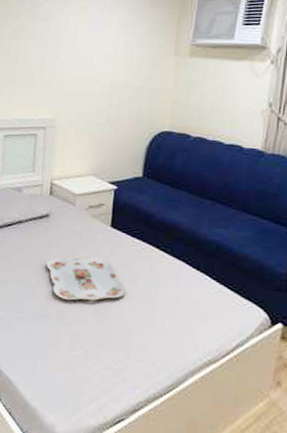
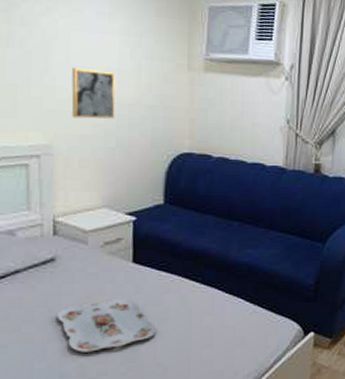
wall art: none [73,55,111,99] -> present [71,68,116,119]

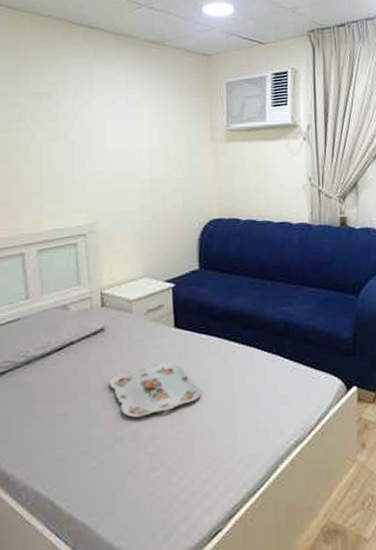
wall art: present [71,68,116,119] -> none [109,151,149,197]

